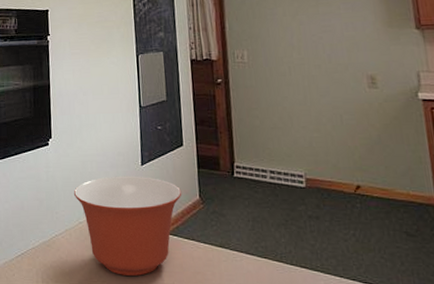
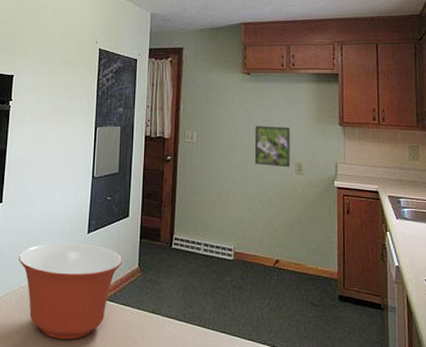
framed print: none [314,36,361,82] -> present [254,126,290,168]

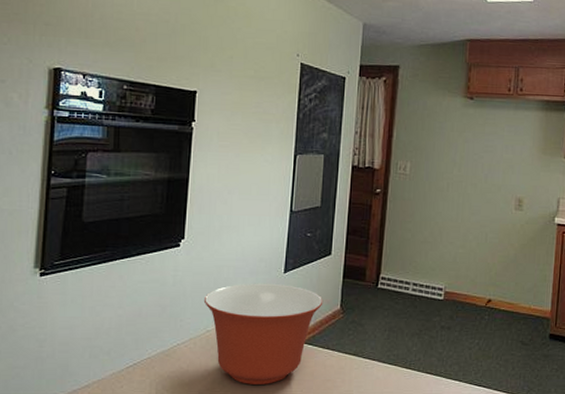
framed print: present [254,126,290,168] -> none [472,157,512,203]

